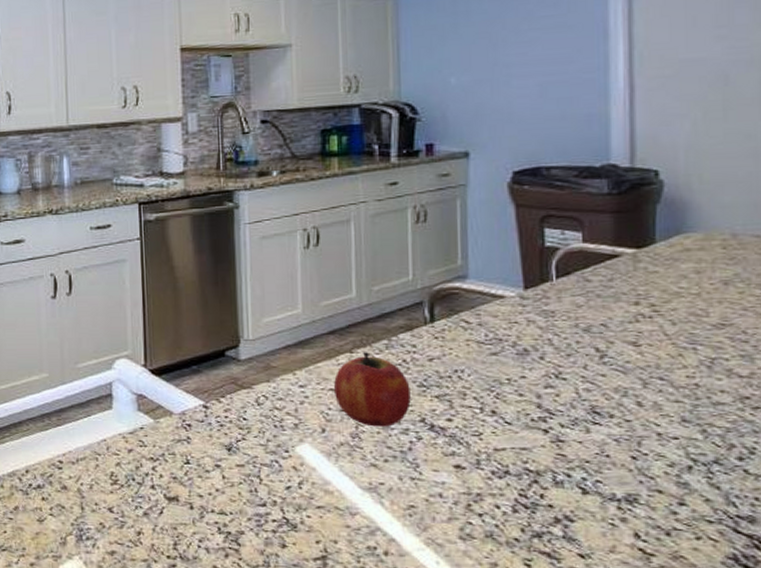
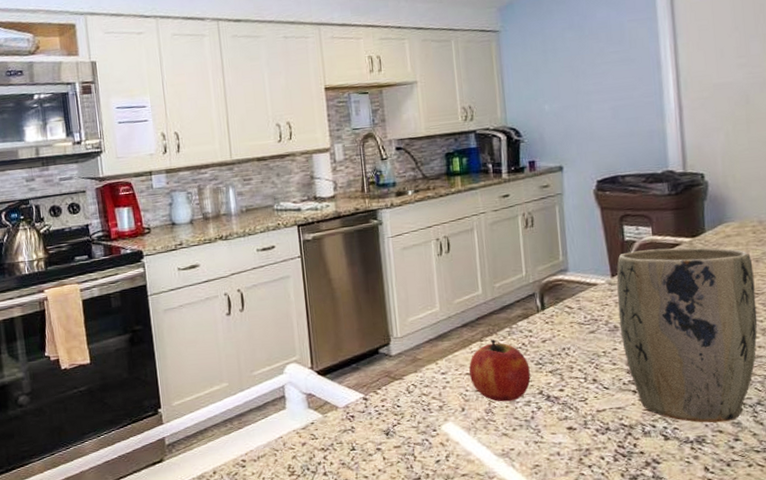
plant pot: none [530,259,721,481] -> present [616,247,758,423]

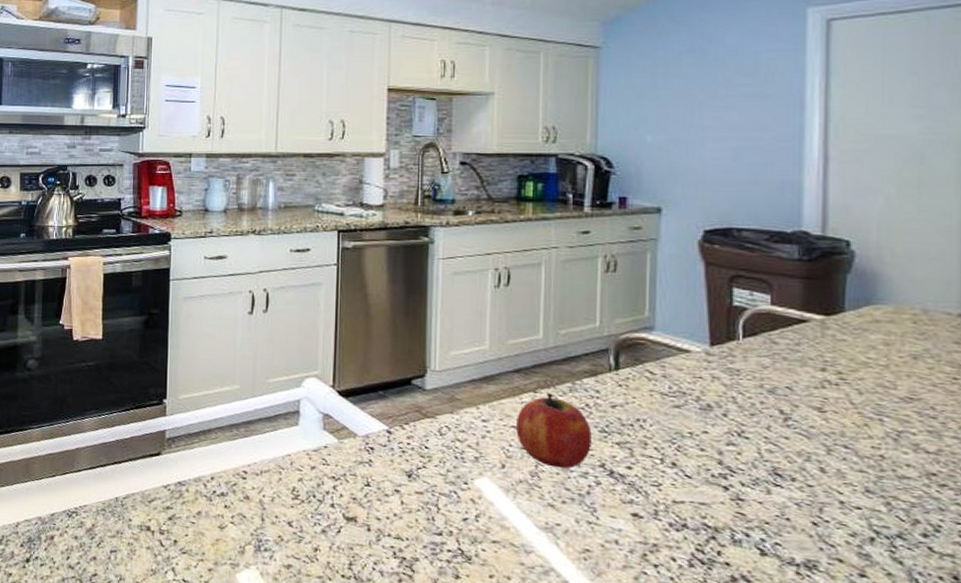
plant pot: present [616,247,758,423] -> none [714,319,909,551]

